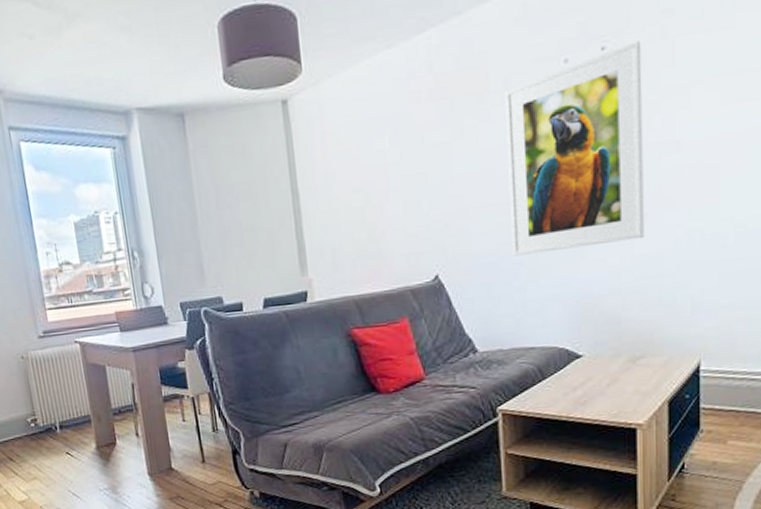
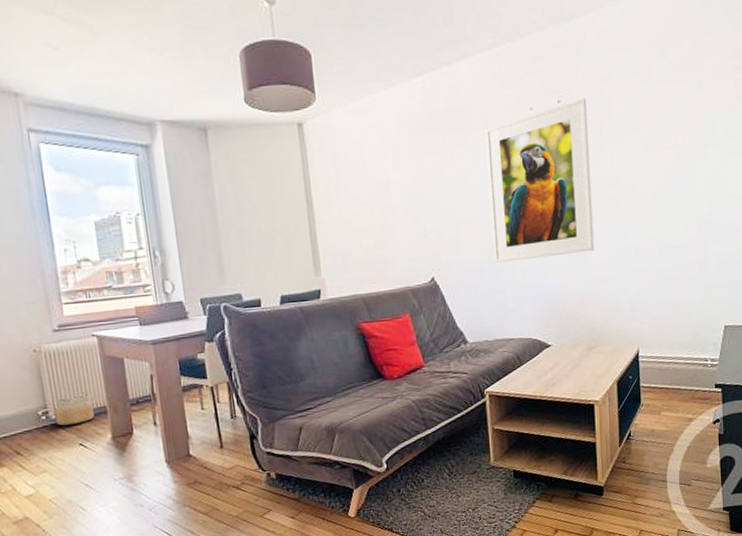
planter: none [40,400,79,434] -> present [53,392,94,426]

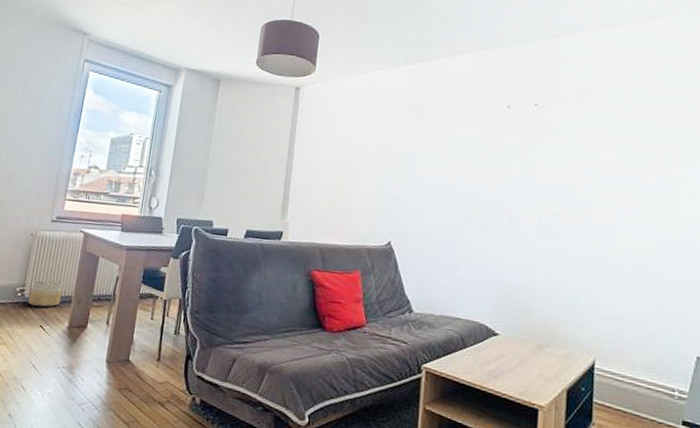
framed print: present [485,98,594,263] -> none [452,105,564,249]

